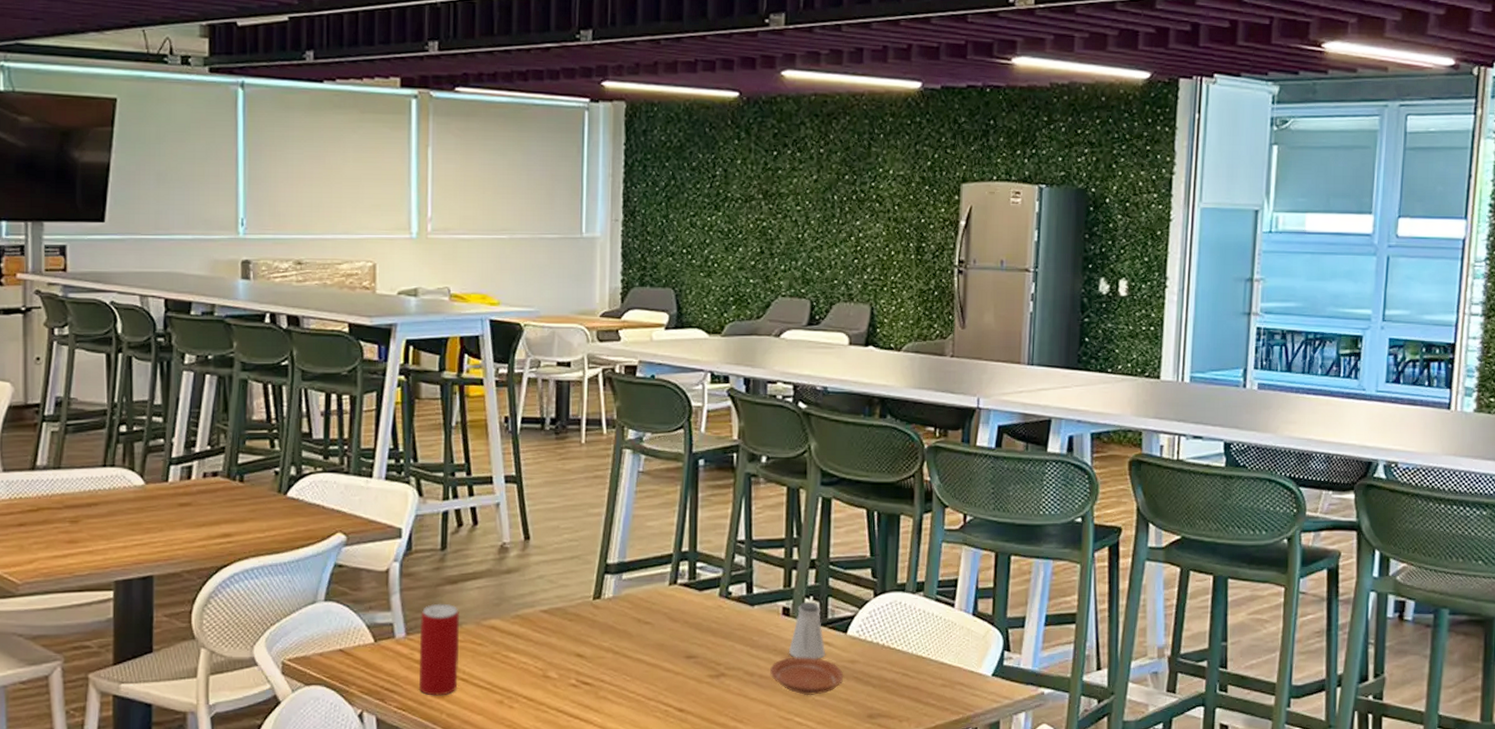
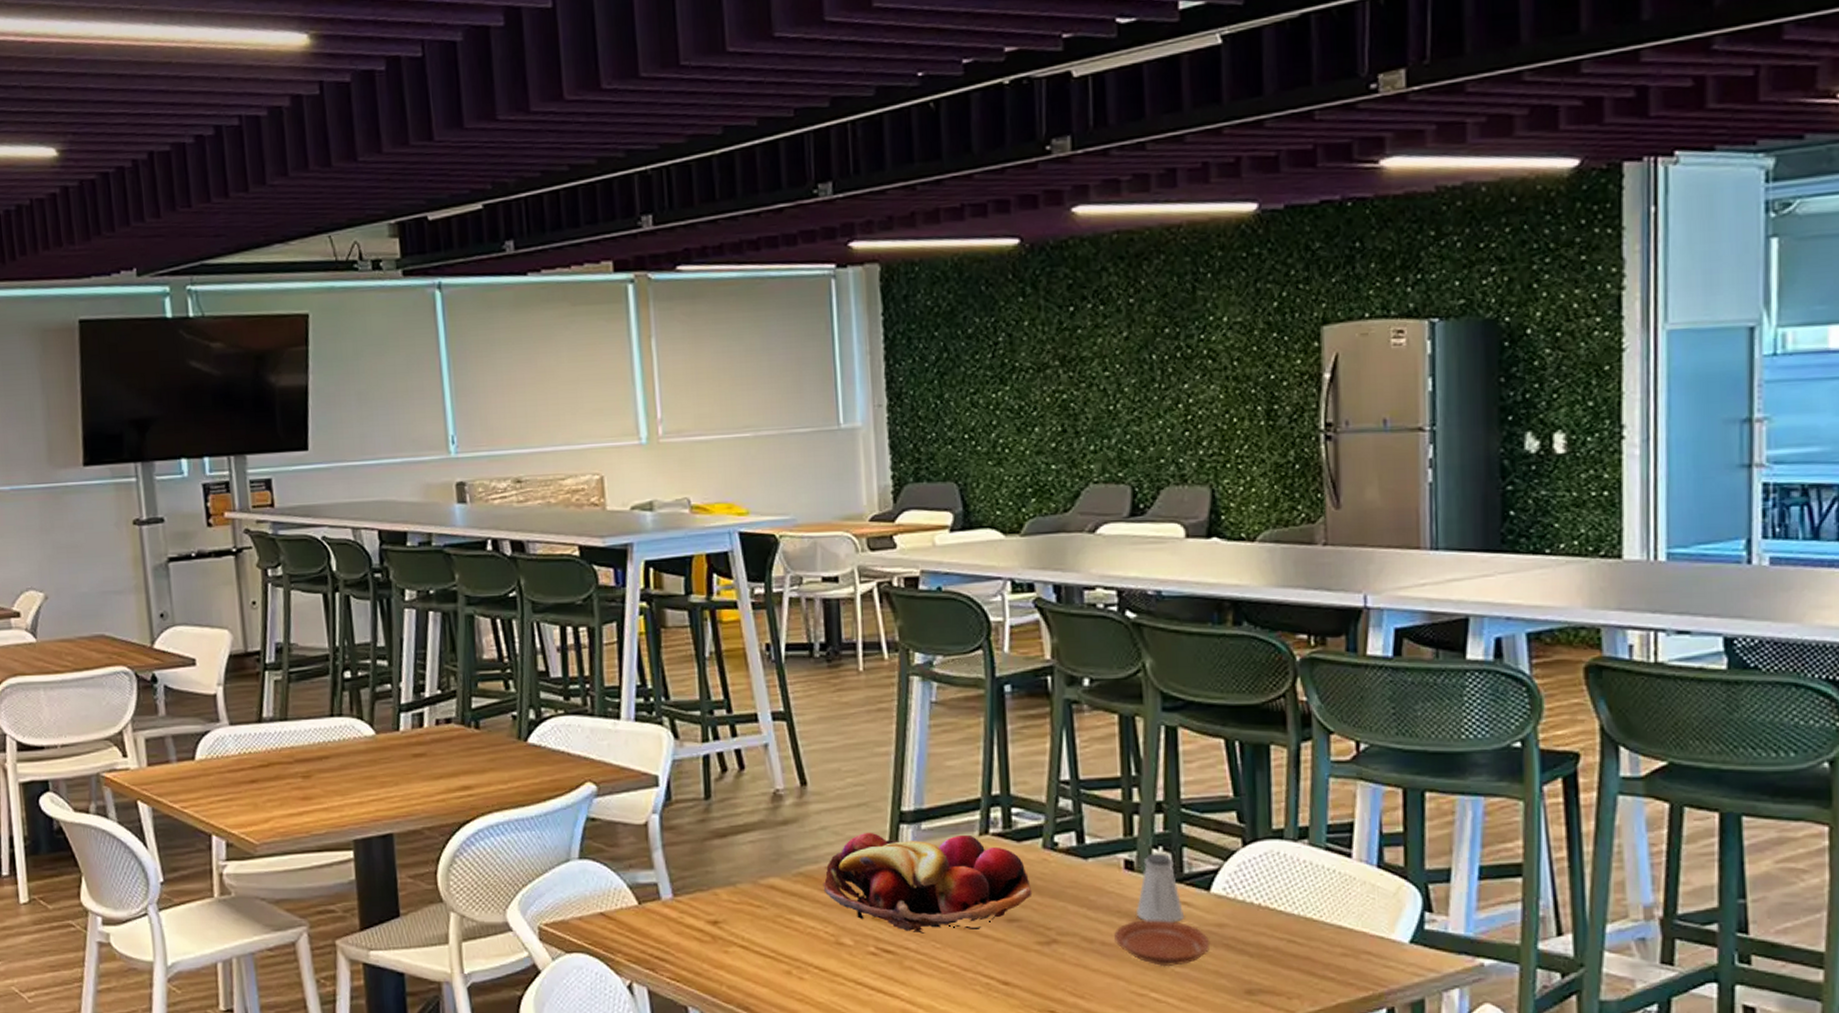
beverage can: present [418,603,460,696] -> none [687,860,737,965]
fruit basket: none [536,581,708,668] -> present [823,832,1033,934]

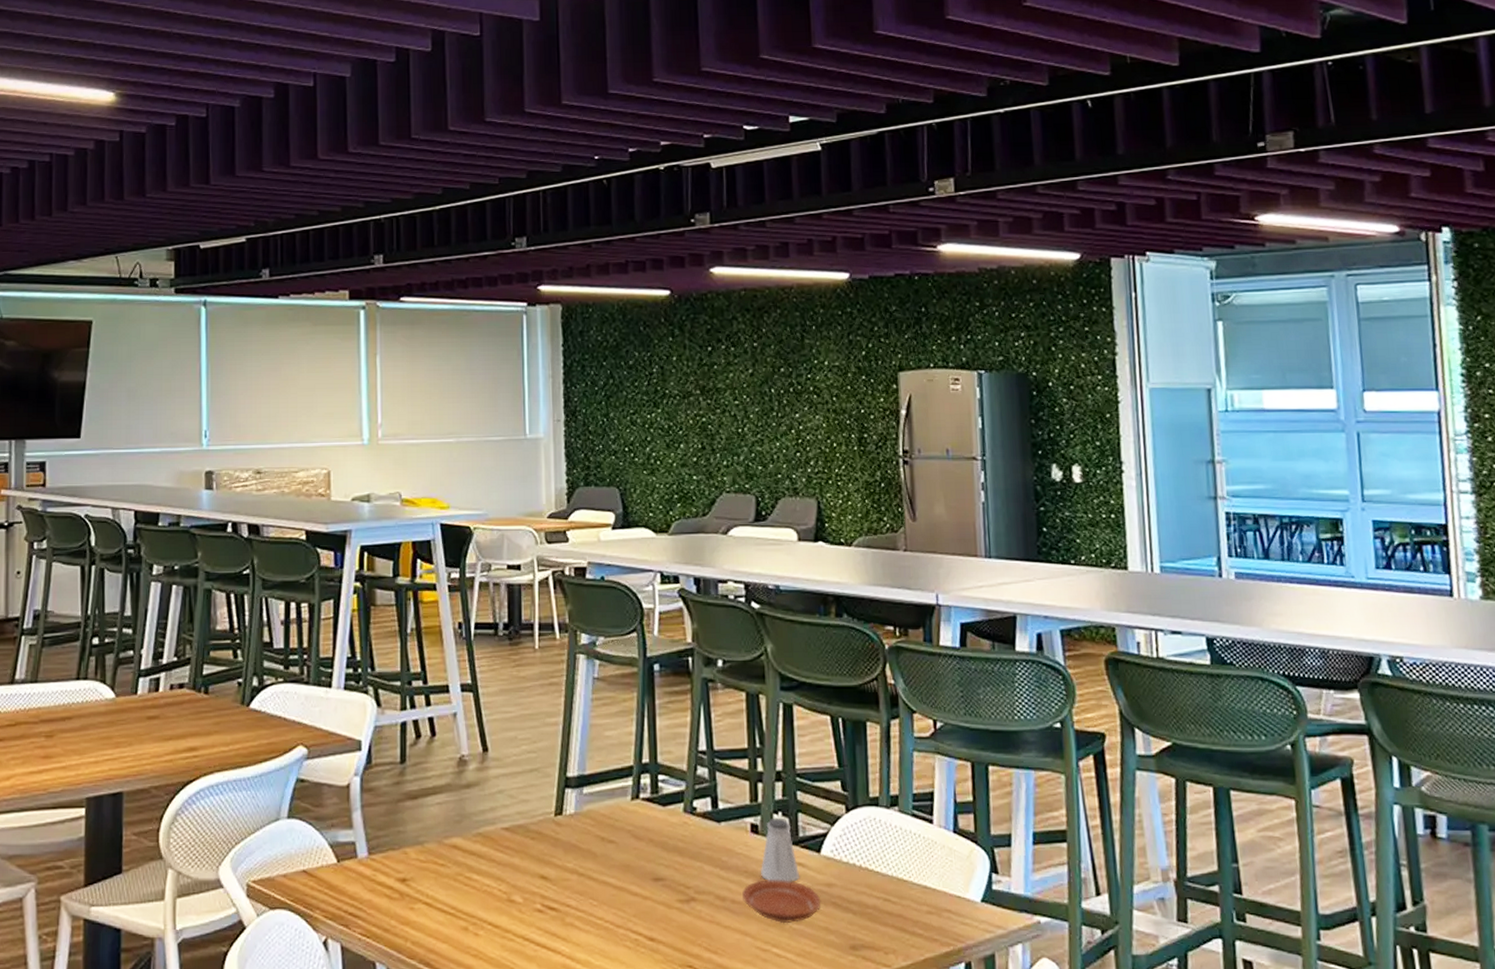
fruit basket: present [823,832,1033,934] -> none [498,795,675,892]

